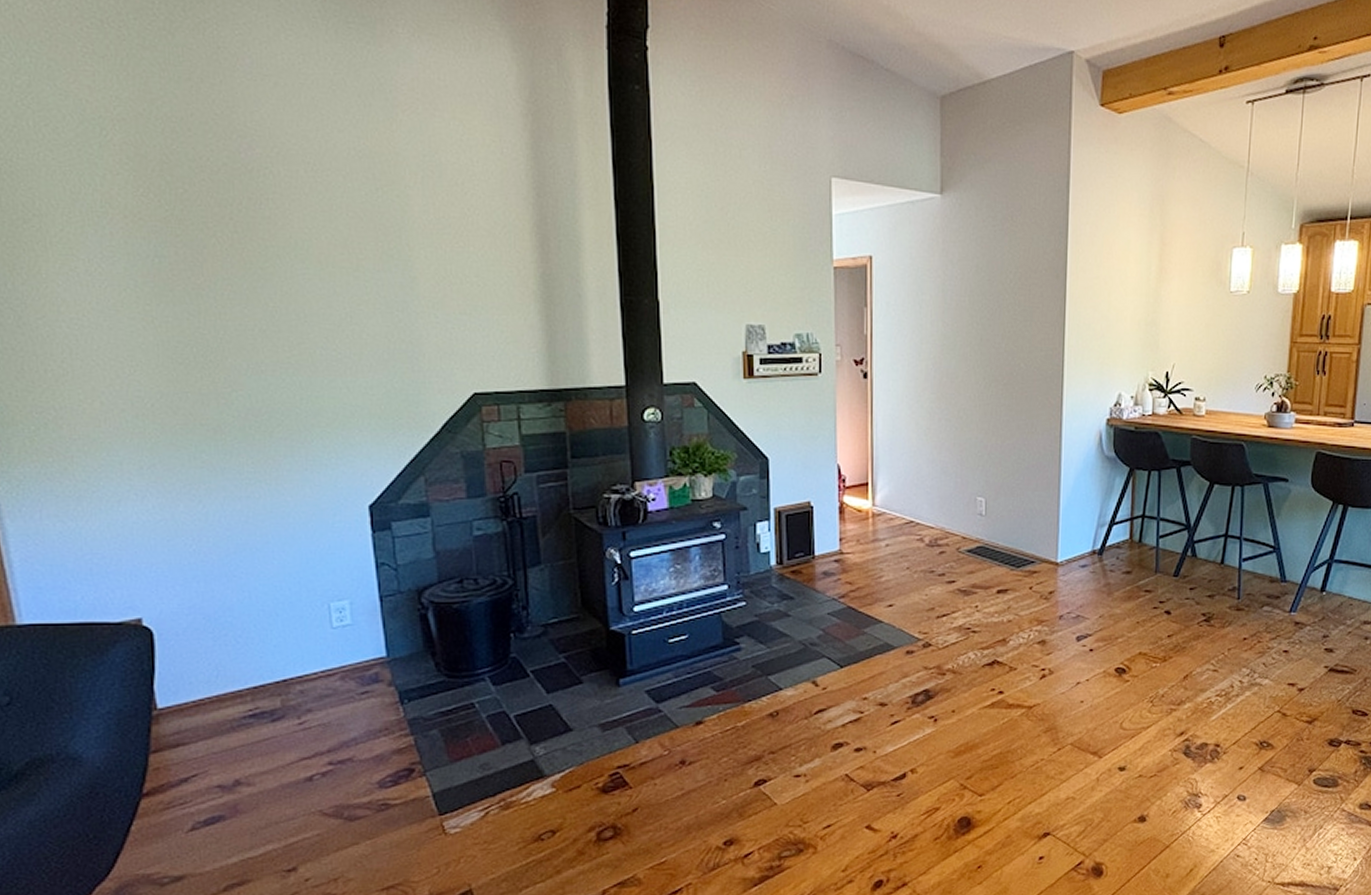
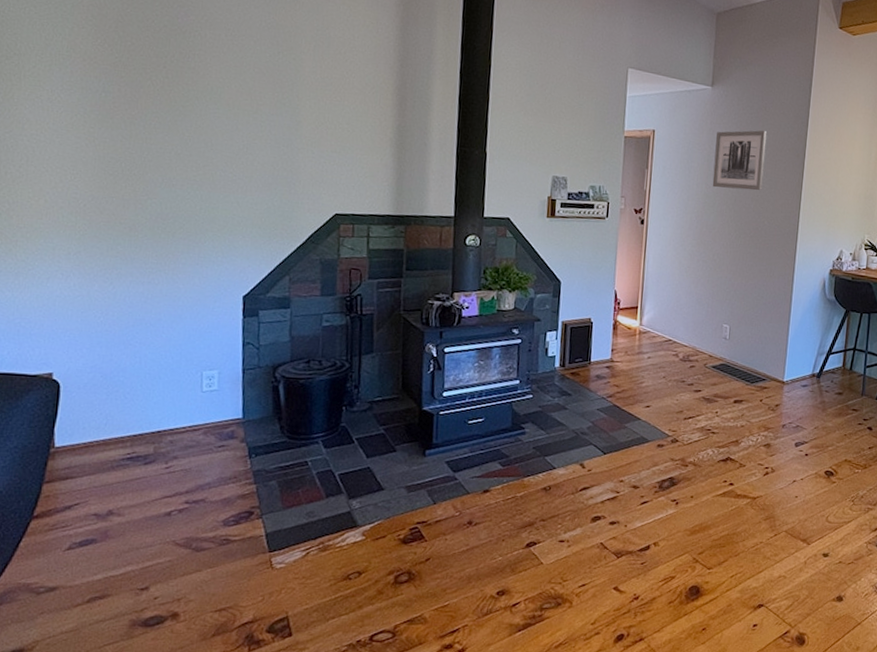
wall art: none [950,246,1016,325] -> present [712,130,768,191]

